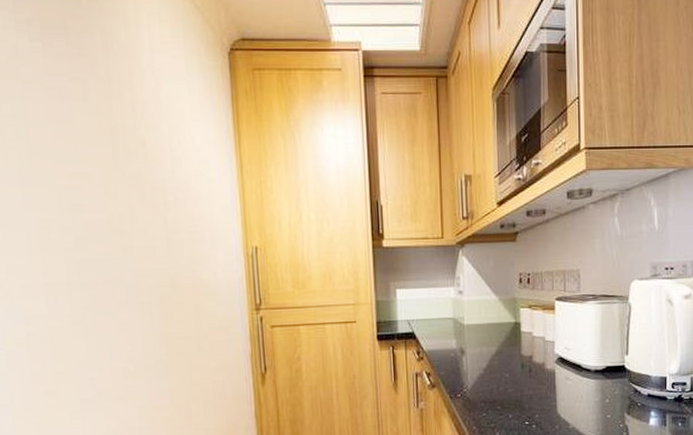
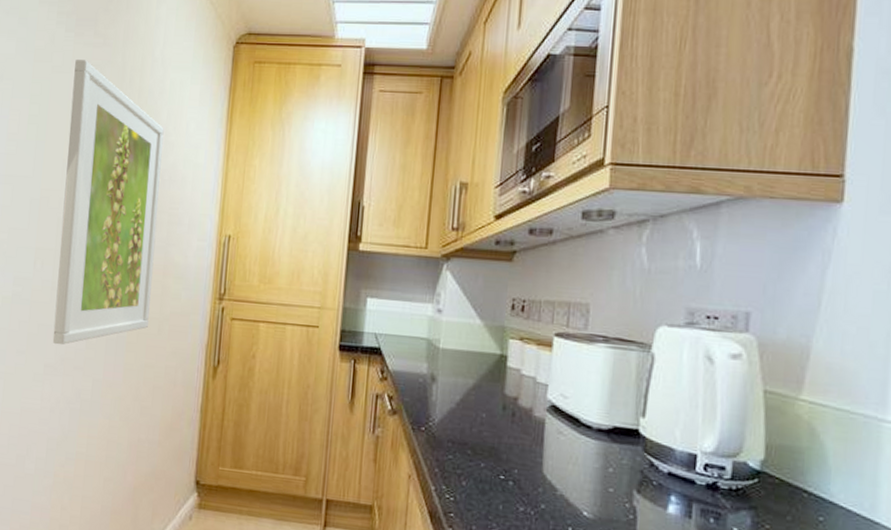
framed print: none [49,74,187,379] -> present [52,60,164,345]

